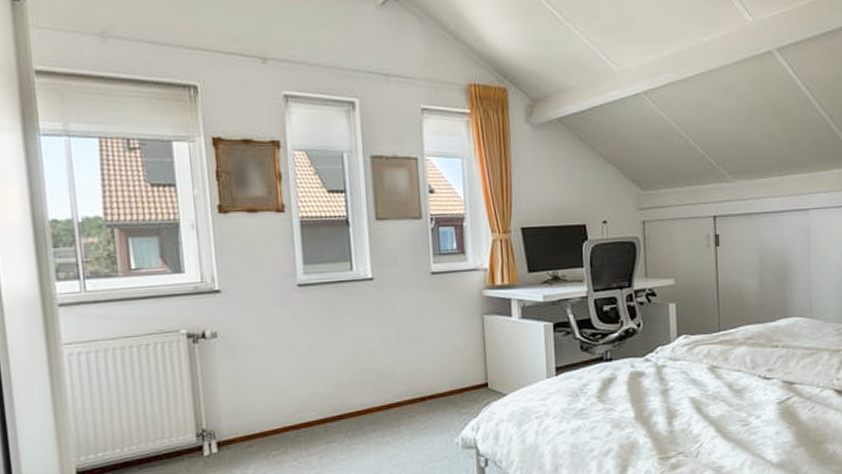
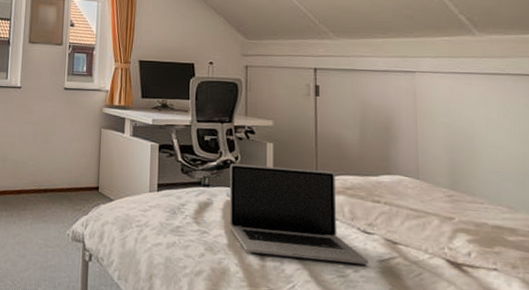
laptop: none [632,323,769,421] -> present [229,164,368,265]

